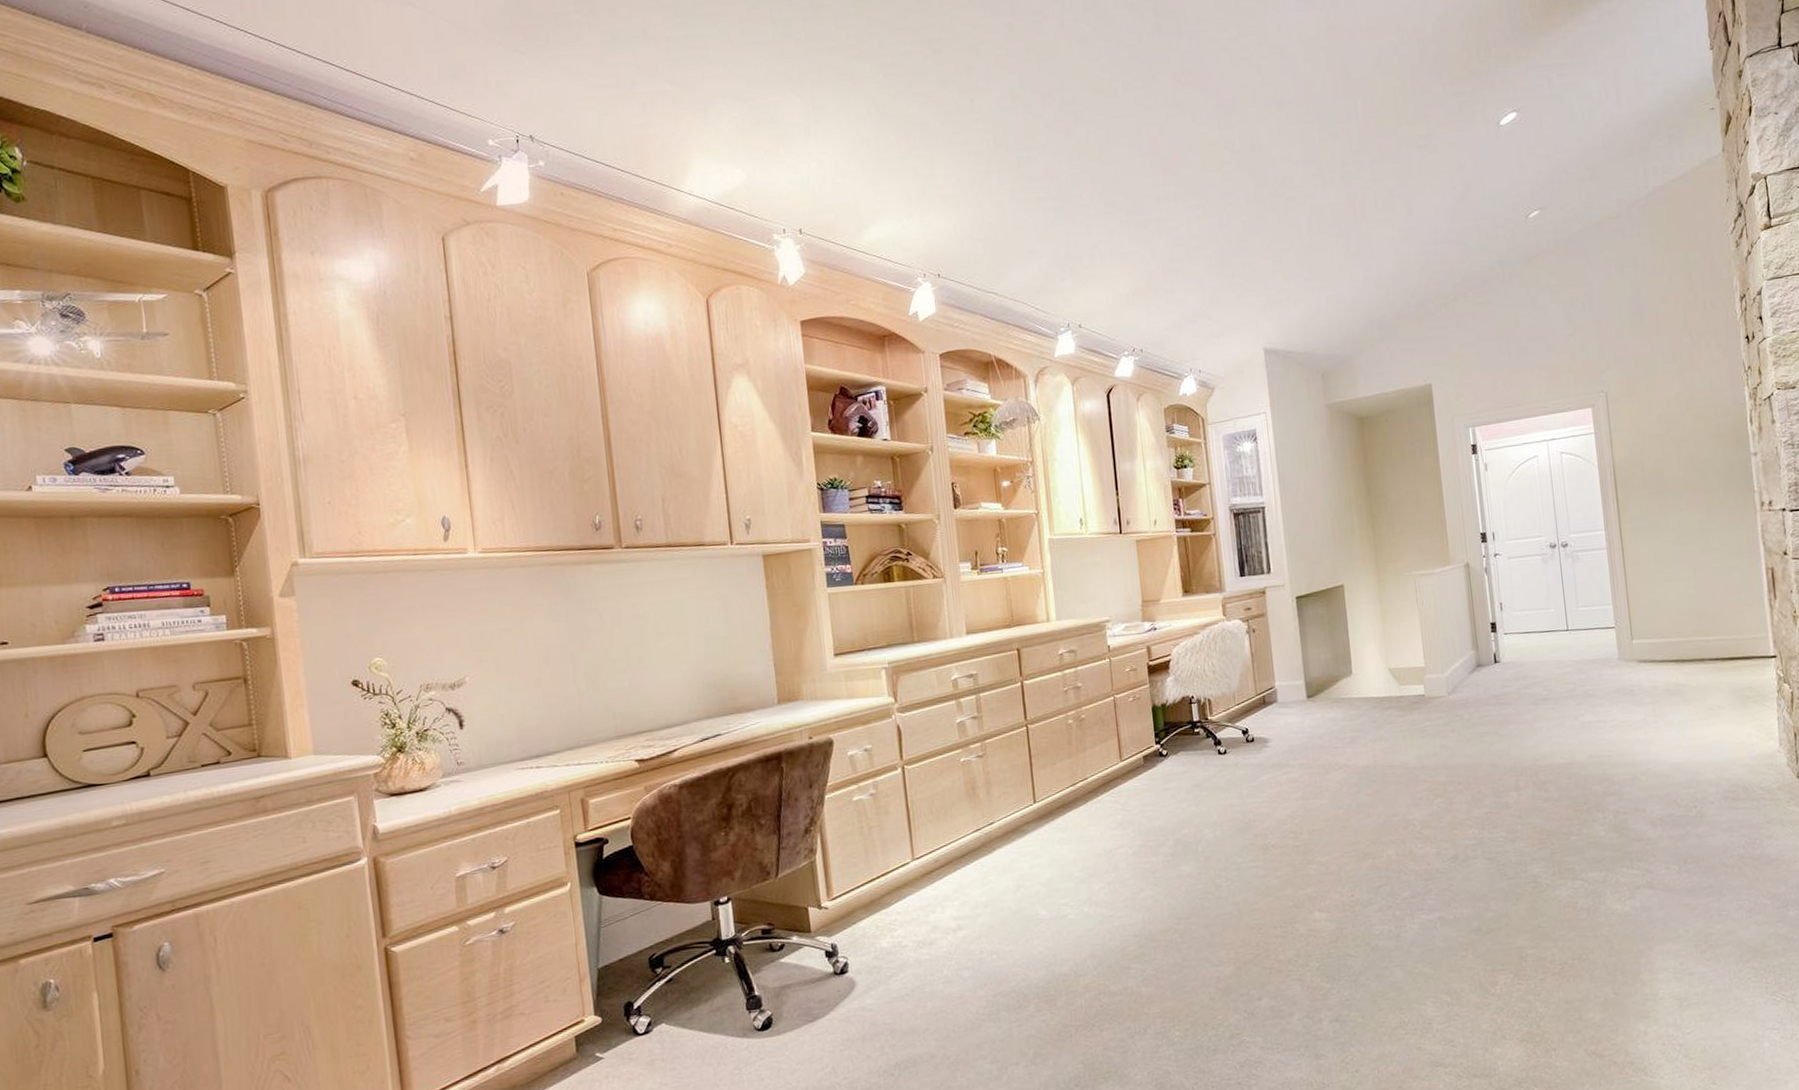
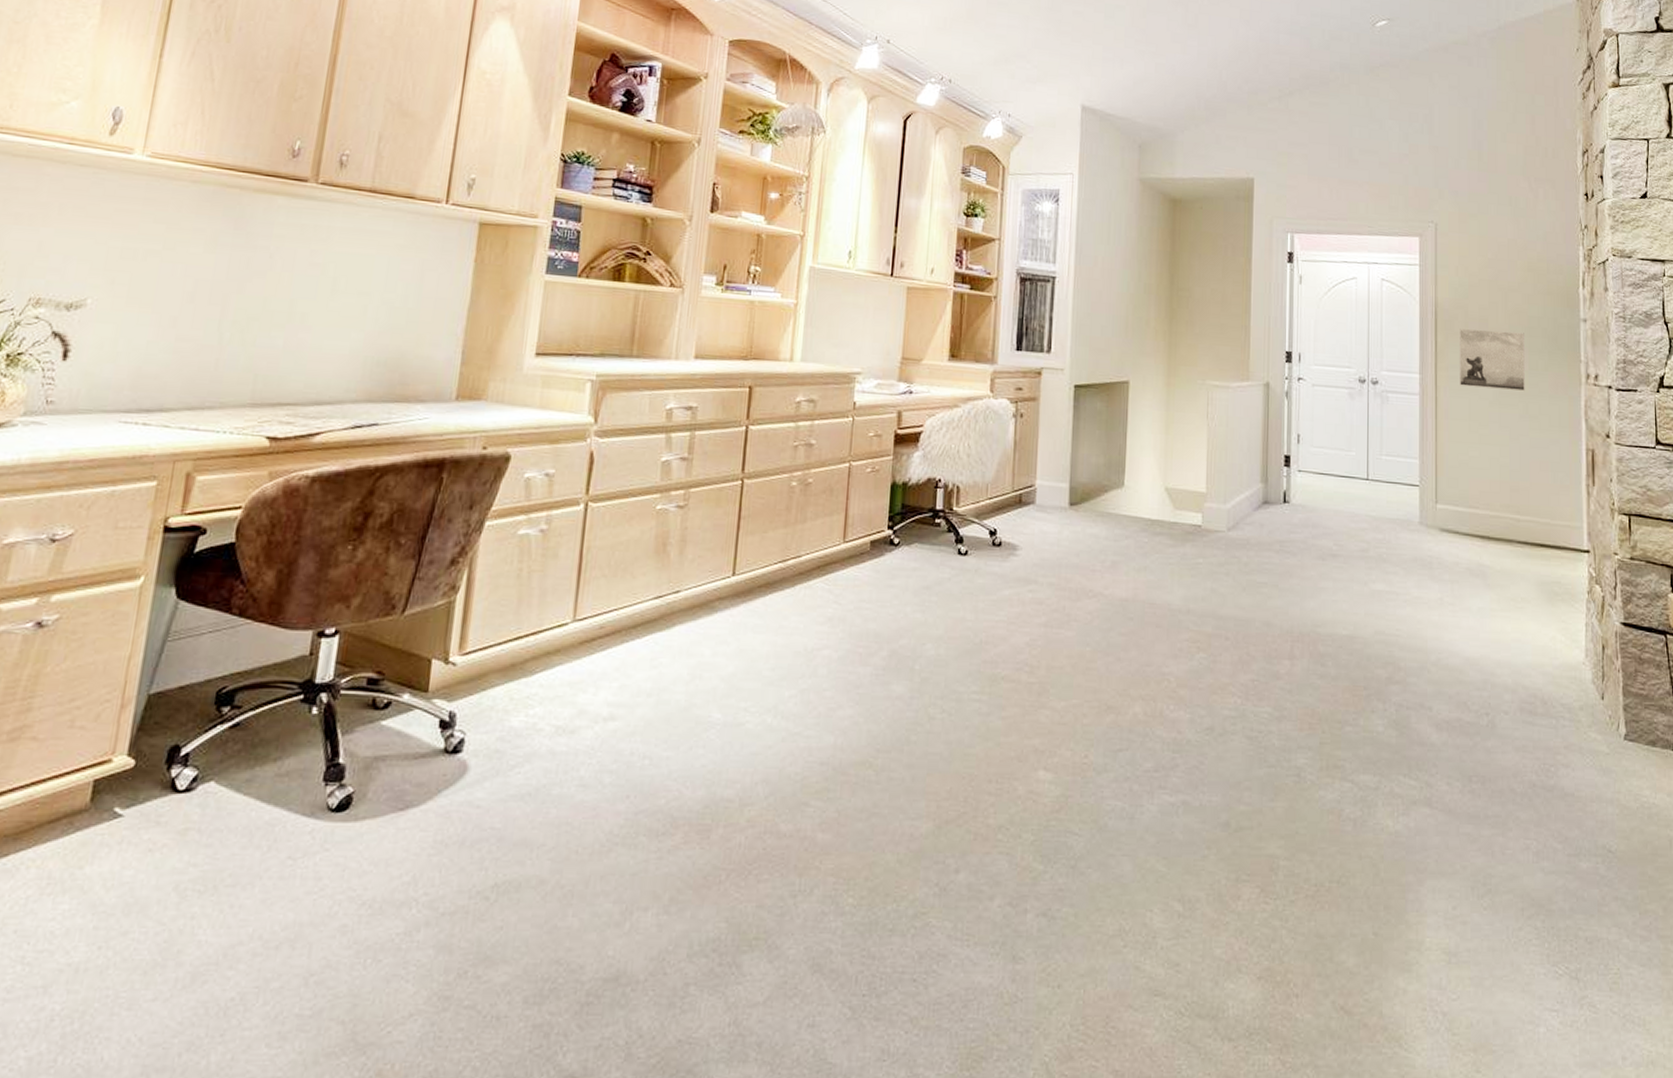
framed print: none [1638,476,1704,534] -> present [1460,329,1525,391]

